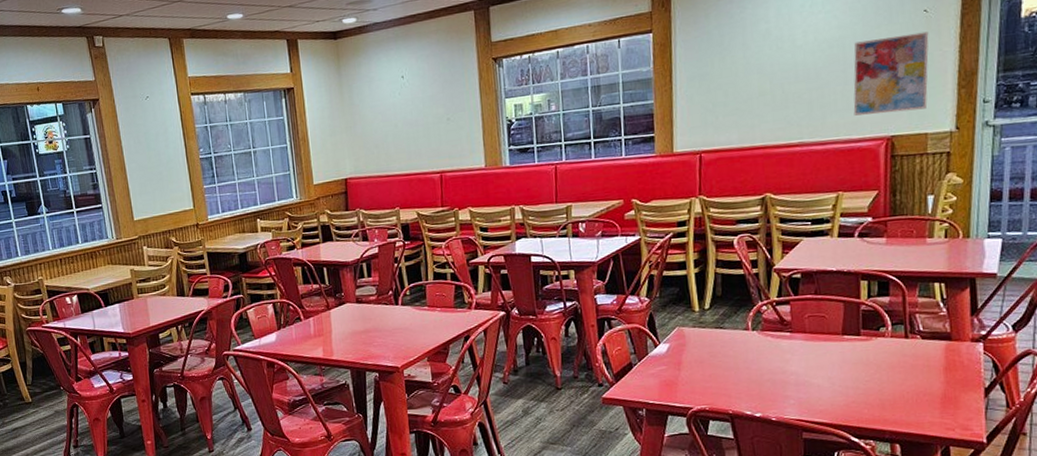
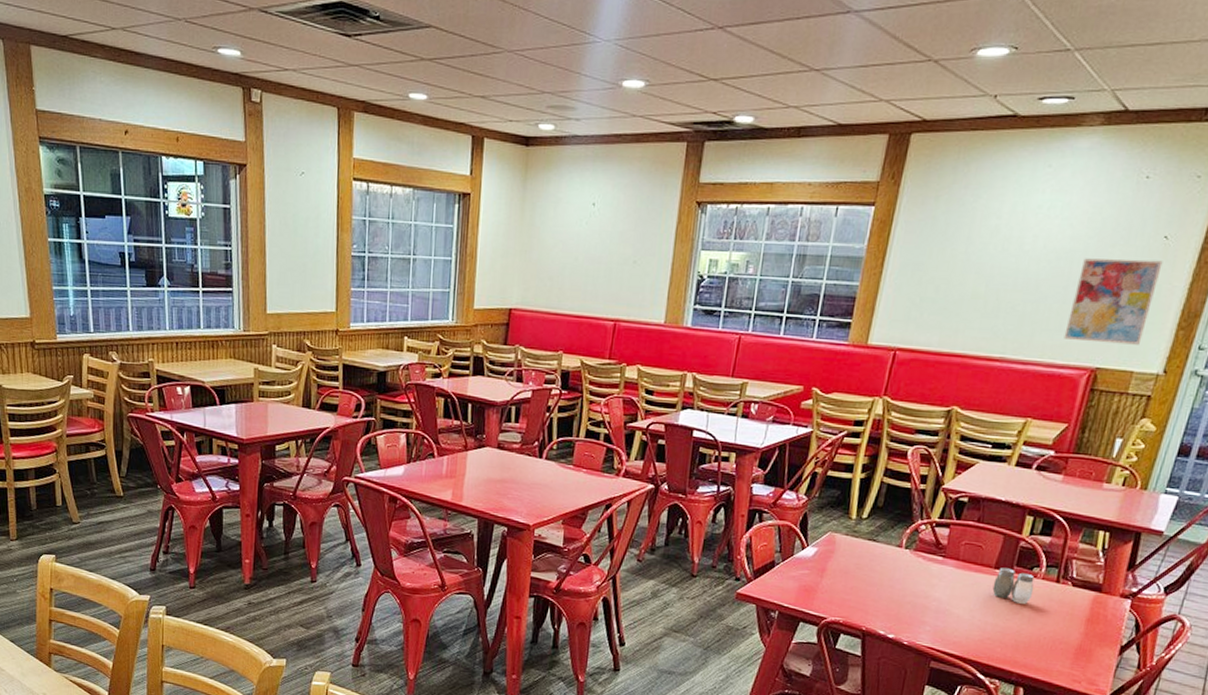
salt and pepper shaker: none [844,332,886,364] -> present [992,567,1035,604]

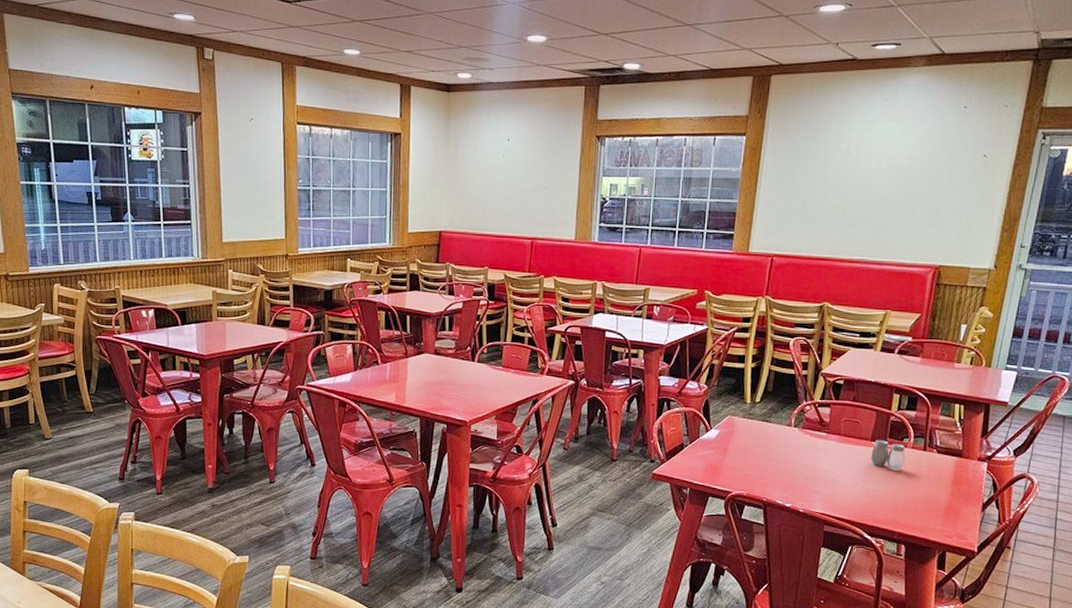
wall art: present [1063,258,1163,345] -> none [910,174,985,245]

